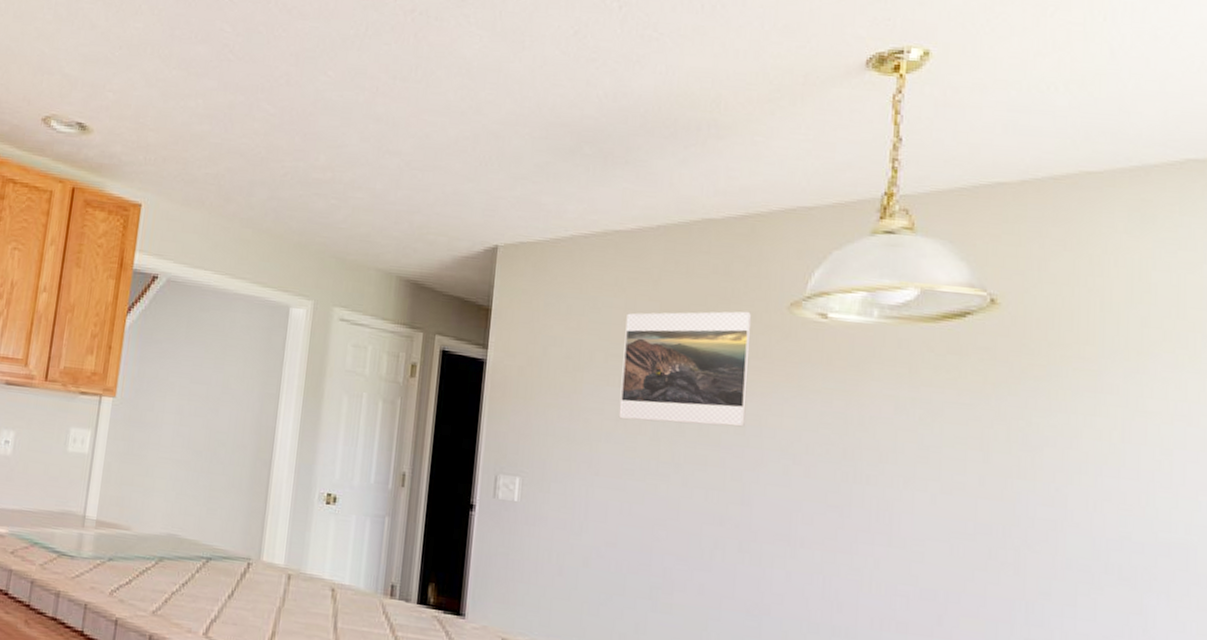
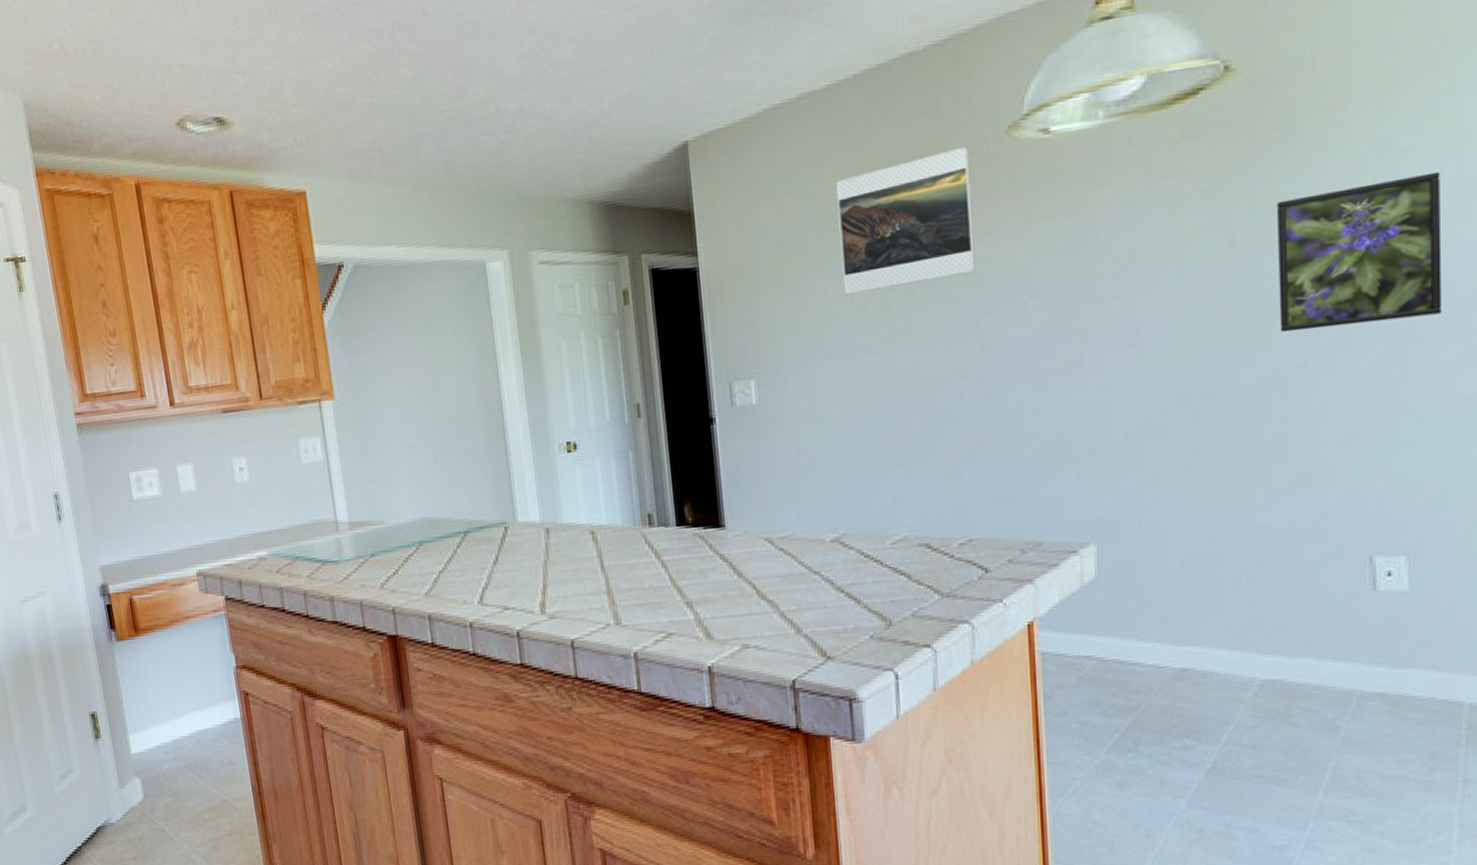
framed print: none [1027,431,1184,575] -> present [1277,171,1442,333]

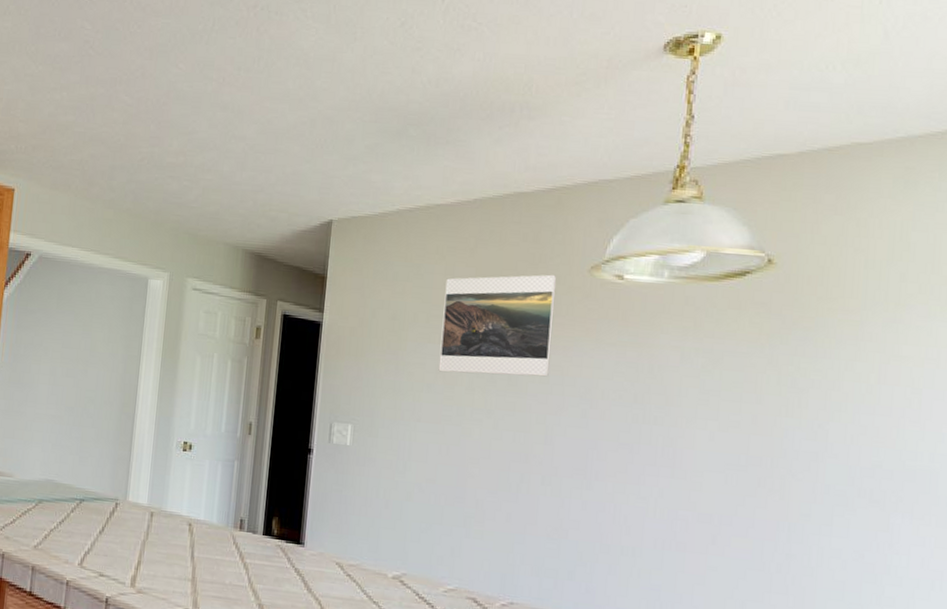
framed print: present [1277,171,1442,333] -> none [791,375,932,497]

